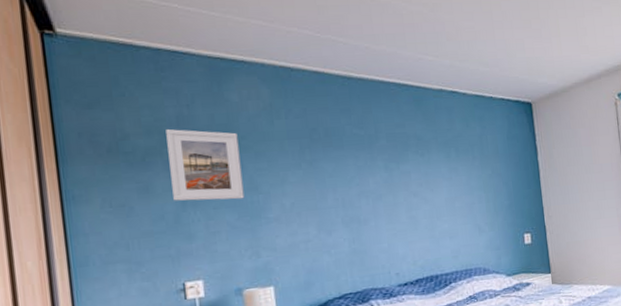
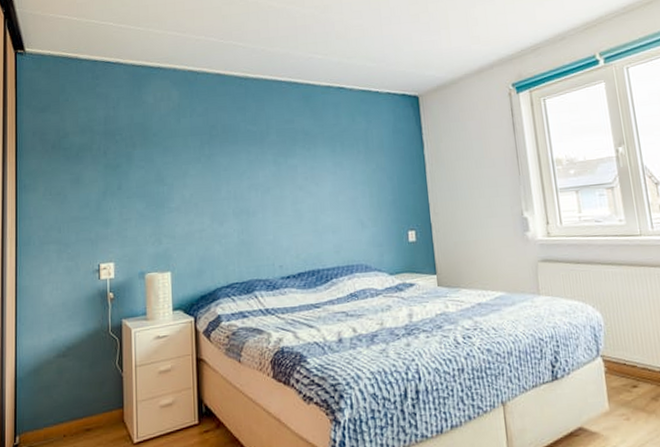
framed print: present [166,128,245,201] -> none [96,127,152,191]

